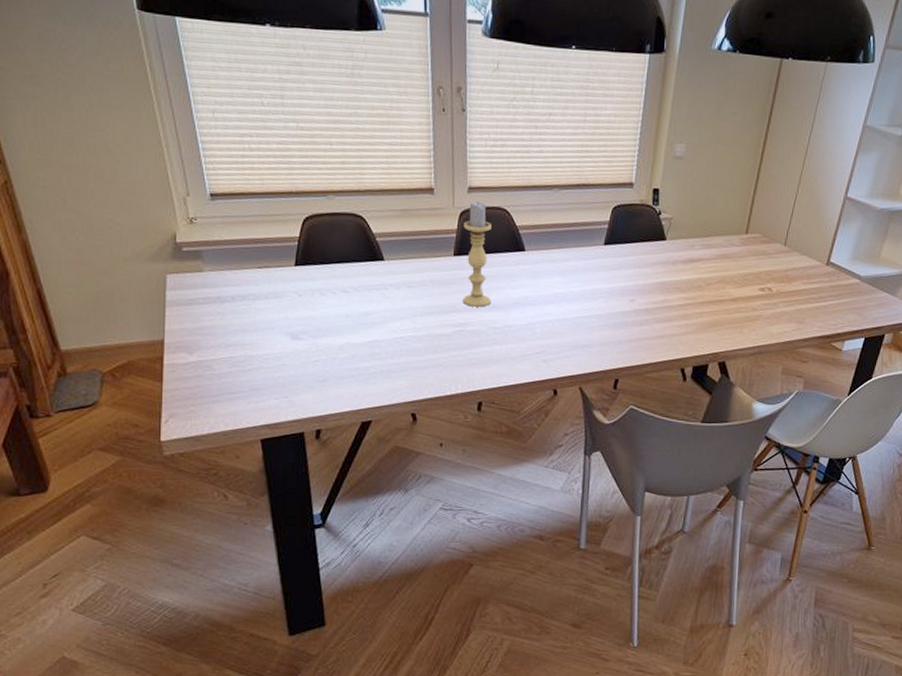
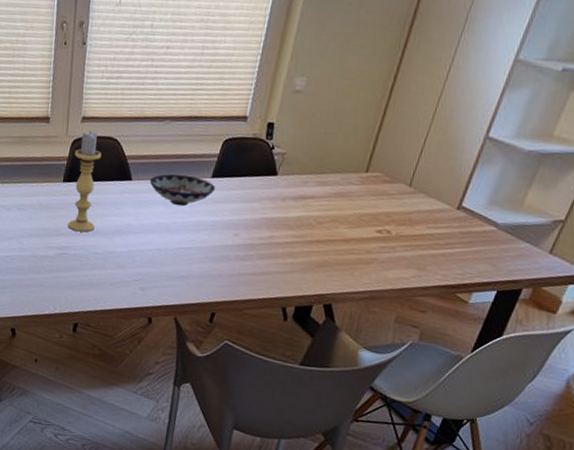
bowl: none [543,242,609,275] -> present [149,174,216,207]

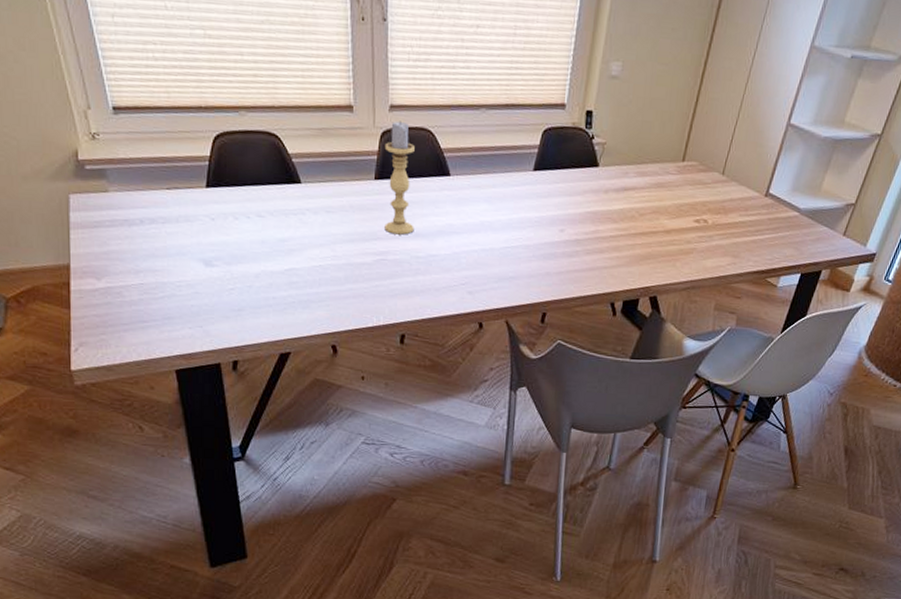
bowl: present [149,174,216,207] -> none [469,167,539,203]

